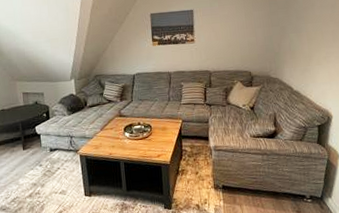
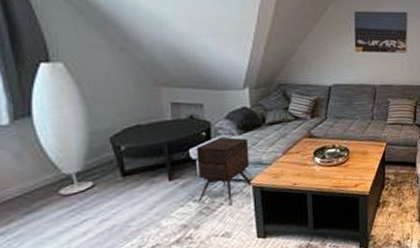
side table: none [40,117,79,169] -> present [196,136,252,205]

